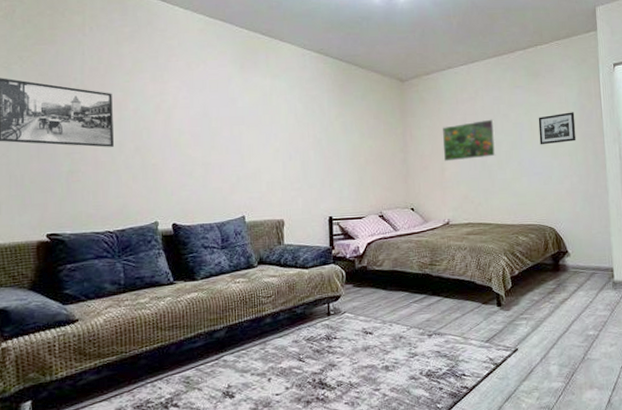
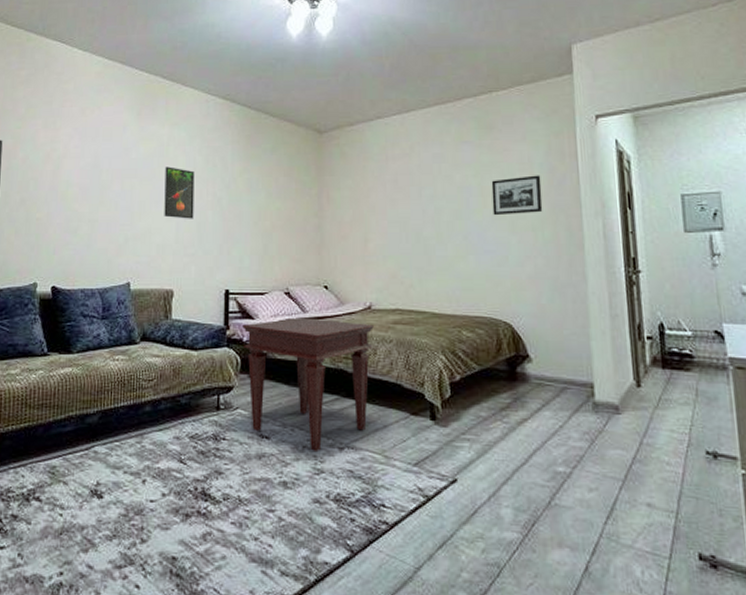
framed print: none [269,113,298,159] -> present [164,166,195,219]
side table: none [345,235,452,340] -> present [243,317,374,451]
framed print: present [442,119,496,162] -> none [366,181,435,231]

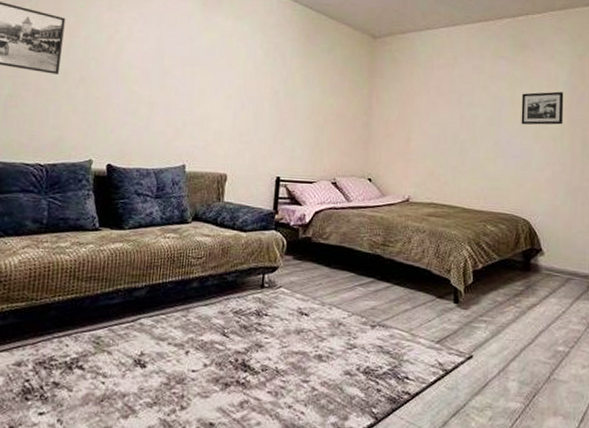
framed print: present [164,166,195,219] -> none [222,57,255,109]
side table: present [243,317,374,451] -> none [290,206,410,328]

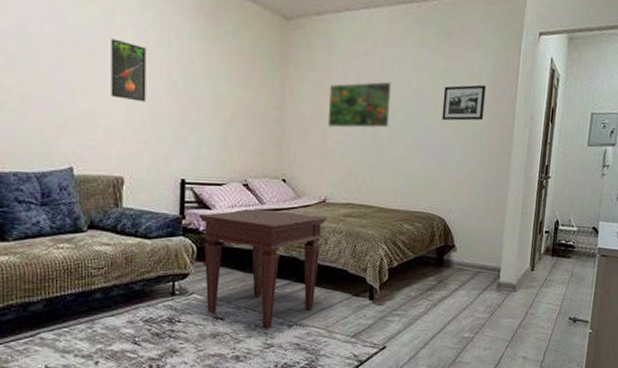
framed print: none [222,57,255,109] -> present [111,39,146,102]
side table: none [290,206,410,328] -> present [199,209,327,329]
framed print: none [410,89,472,132] -> present [327,81,393,129]

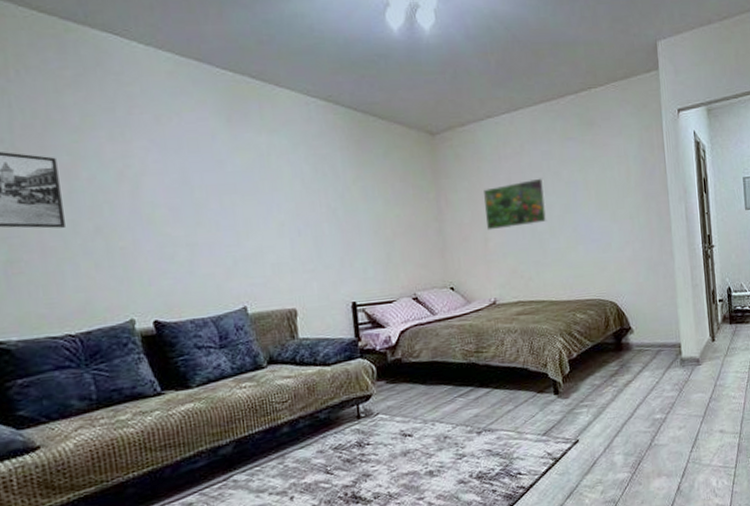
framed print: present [111,39,146,102] -> none [269,178,309,234]
side table: present [199,209,327,329] -> none [374,318,500,440]
picture frame: present [442,85,487,121] -> none [594,167,638,207]

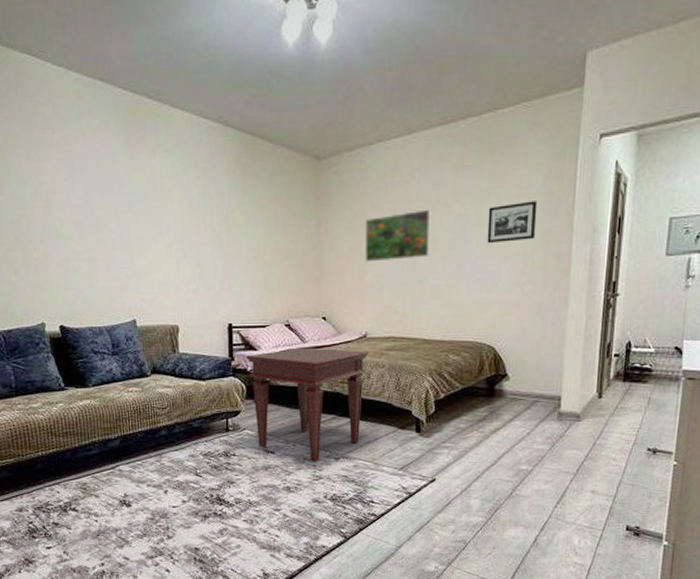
side table: none [374,318,500,440] -> present [246,347,368,462]
picture frame: none [594,167,638,207] -> present [487,201,538,244]

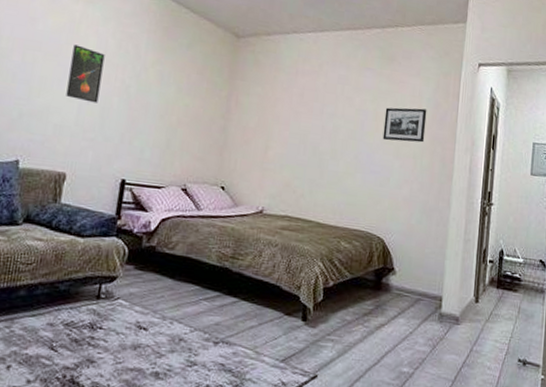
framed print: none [160,200,193,255] -> present [66,44,105,103]
side table: present [246,347,368,462] -> none [131,214,263,345]
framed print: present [364,209,431,262] -> none [269,98,335,144]

